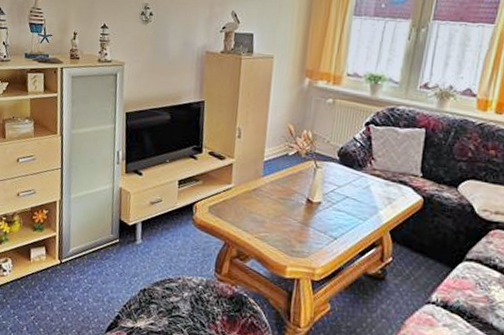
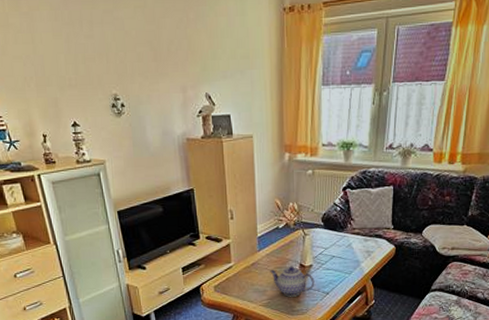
teapot: none [272,199,322,235] -> present [270,266,315,297]

